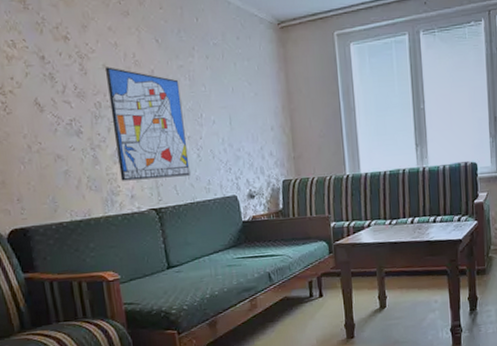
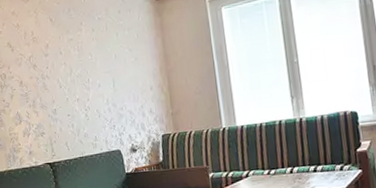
wall art: present [106,67,190,181] -> none [10,44,80,140]

